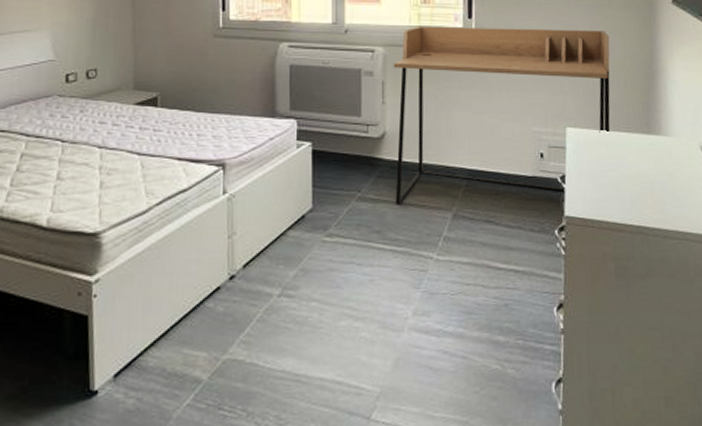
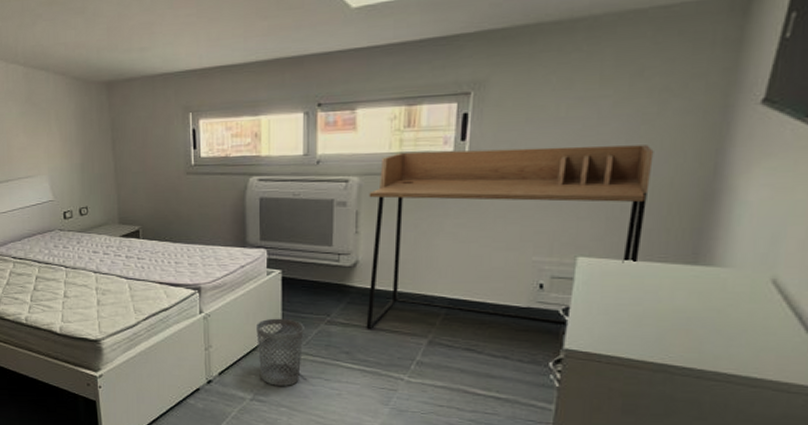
wastebasket: none [285,196,335,276] -> present [256,318,304,386]

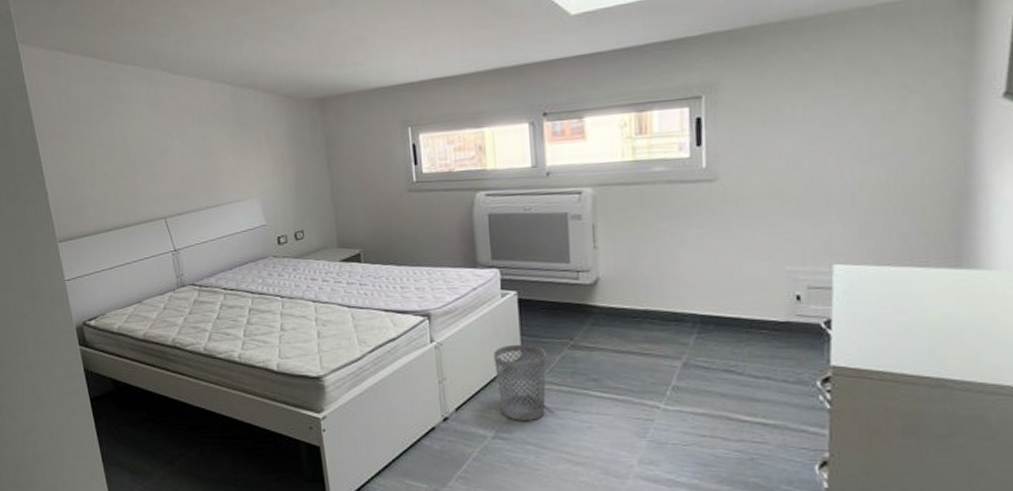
desk: present [366,145,654,329] -> none [604,143,900,352]

